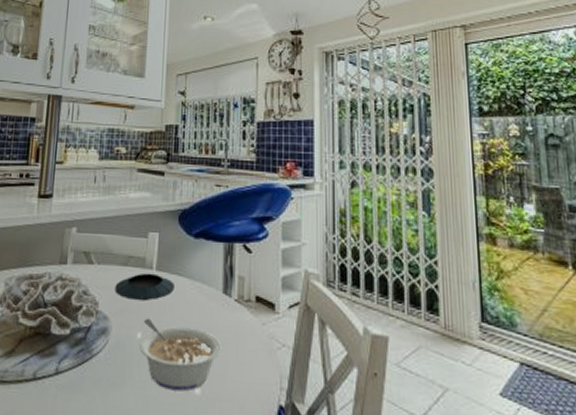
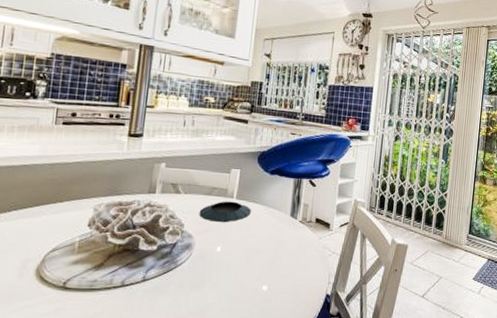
legume: present [140,318,221,392] -> none [219,236,286,289]

